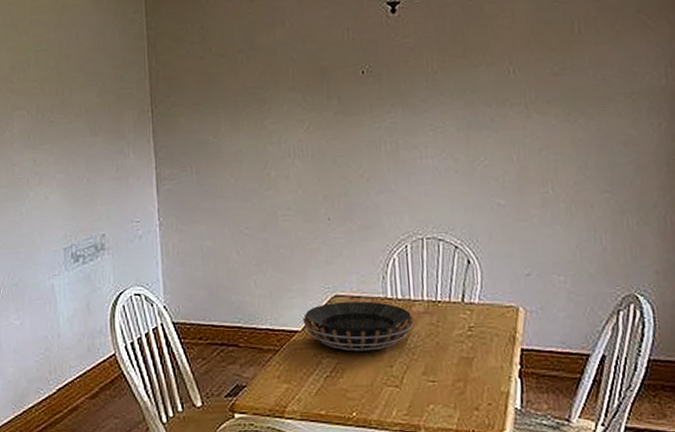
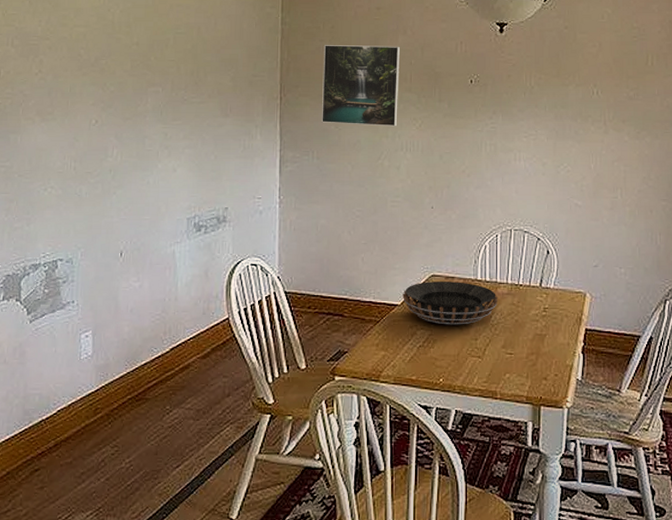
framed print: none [194,40,282,134] -> present [322,45,400,127]

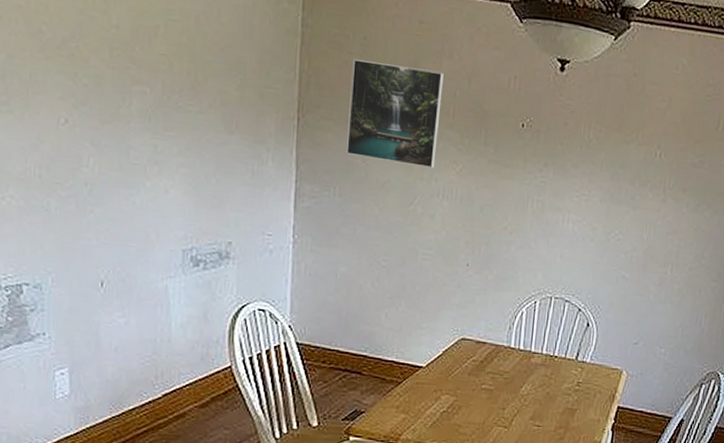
decorative bowl: present [403,281,499,325] -> none [428,344,531,393]

